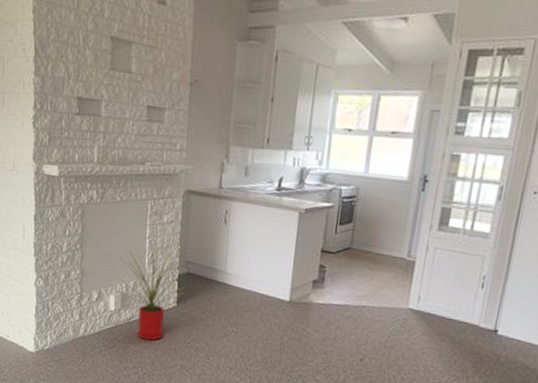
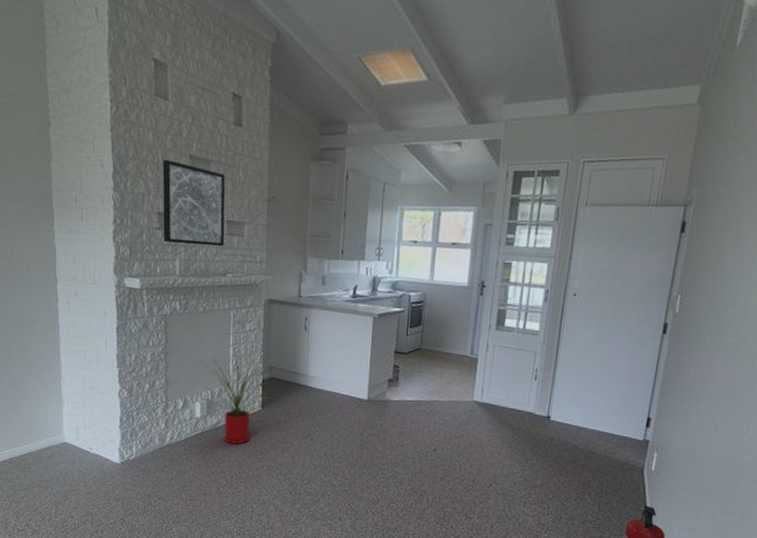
wall art: none [82,41,147,133] -> present [162,159,226,246]

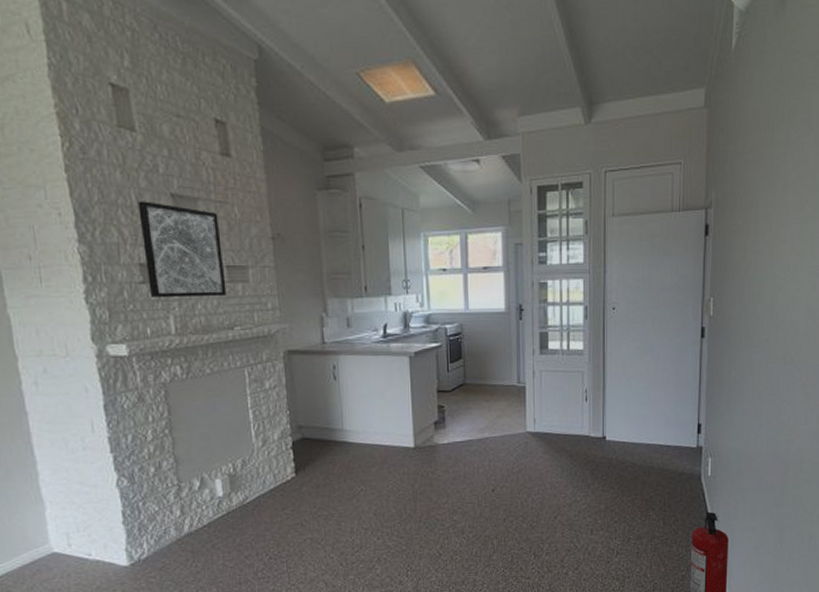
house plant: present [205,350,272,445] -> none [221,413,302,521]

